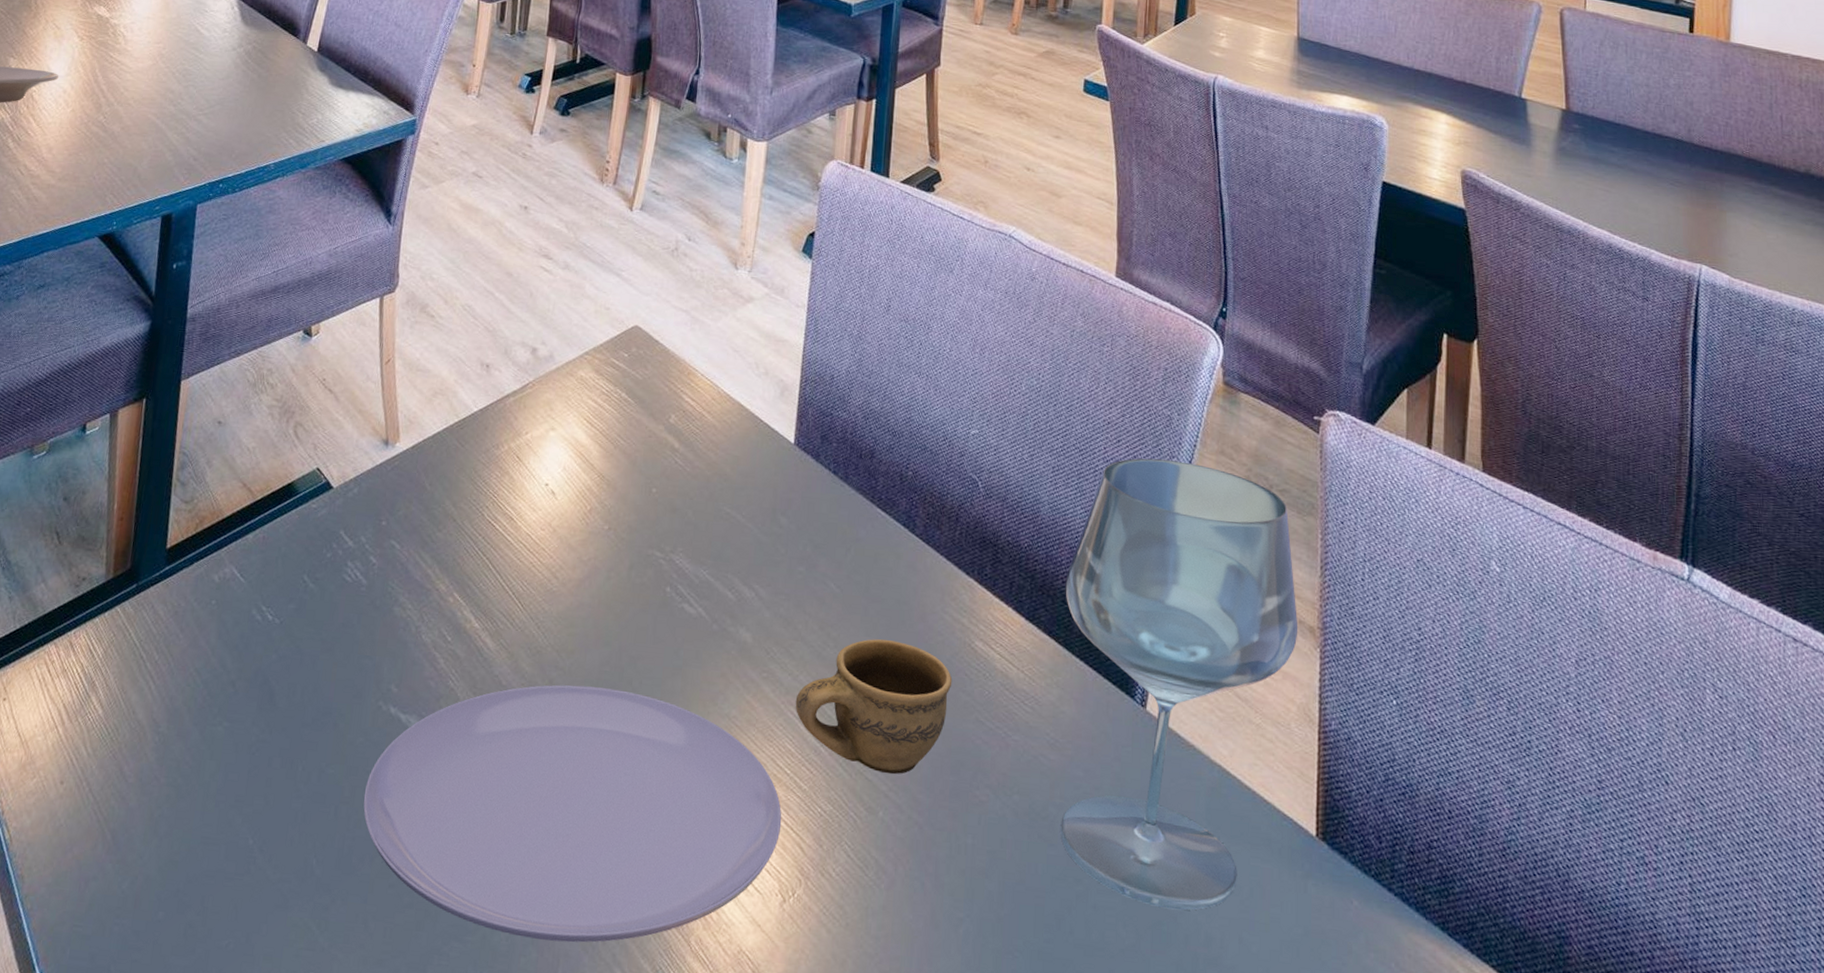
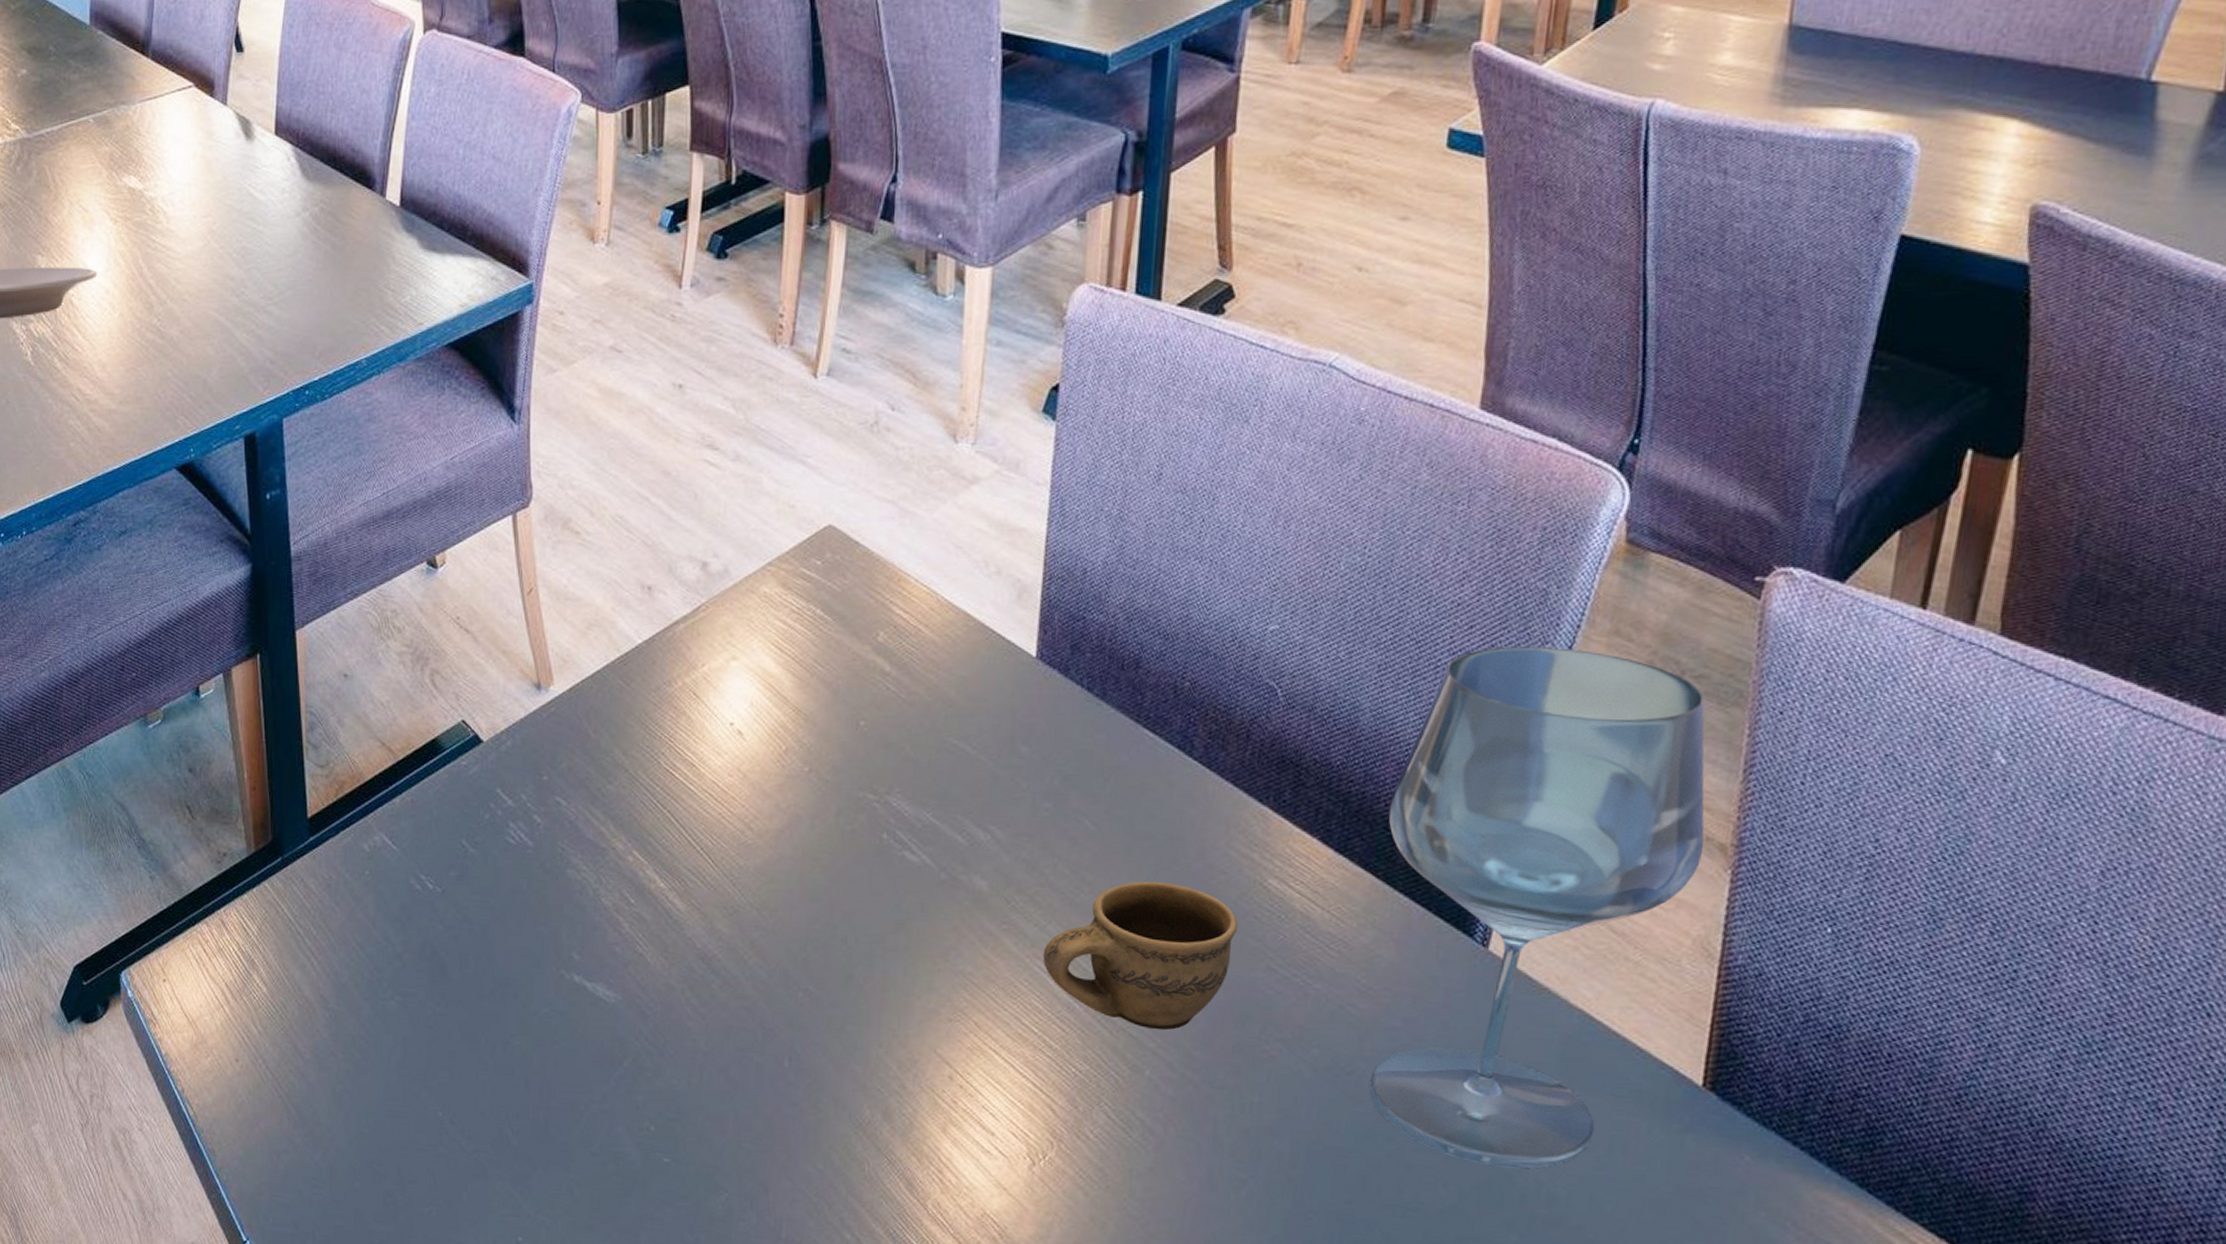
plate: present [363,684,782,943] -> none [554,945,1029,1207]

